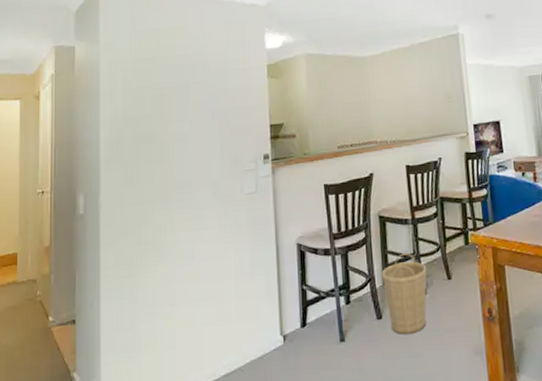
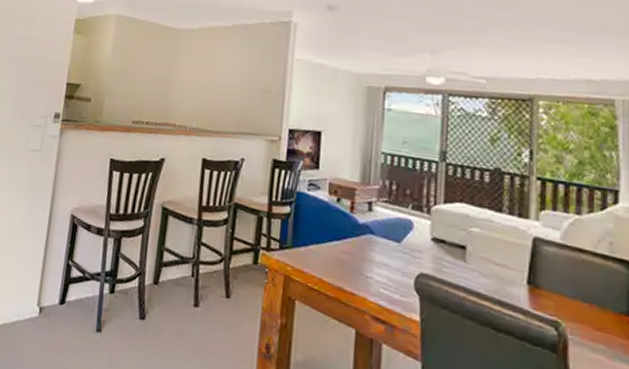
basket: present [381,253,427,335] -> none [153,254,205,347]

